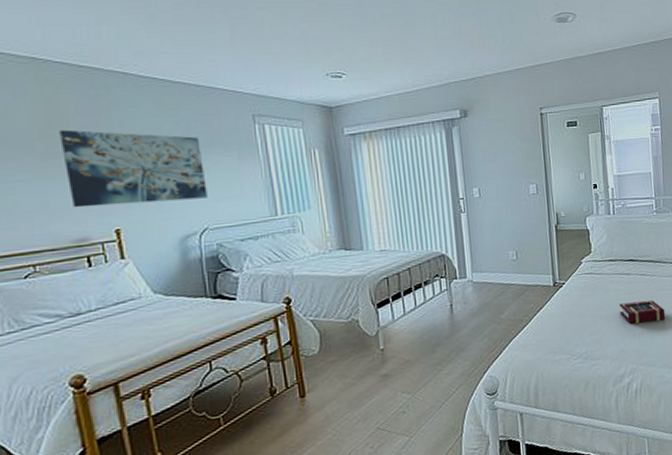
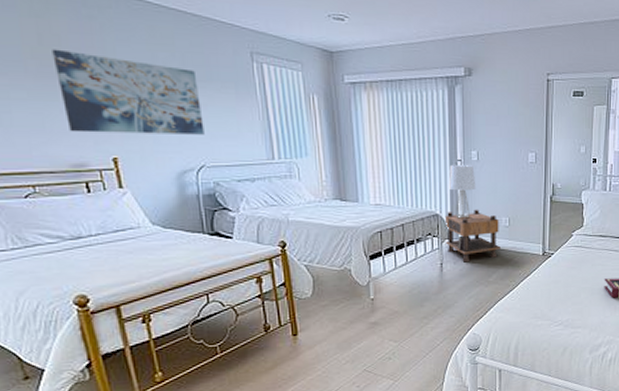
lamp: none [452,201,481,258] -> present [448,164,476,220]
nightstand: none [452,245,510,302] -> present [446,209,501,263]

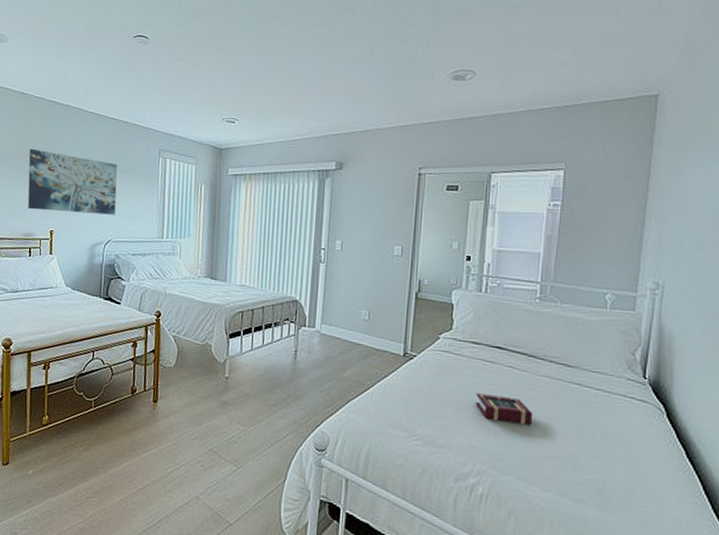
nightstand: present [446,209,501,263] -> none [303,298,358,353]
lamp: present [448,164,476,220] -> none [310,252,338,309]

